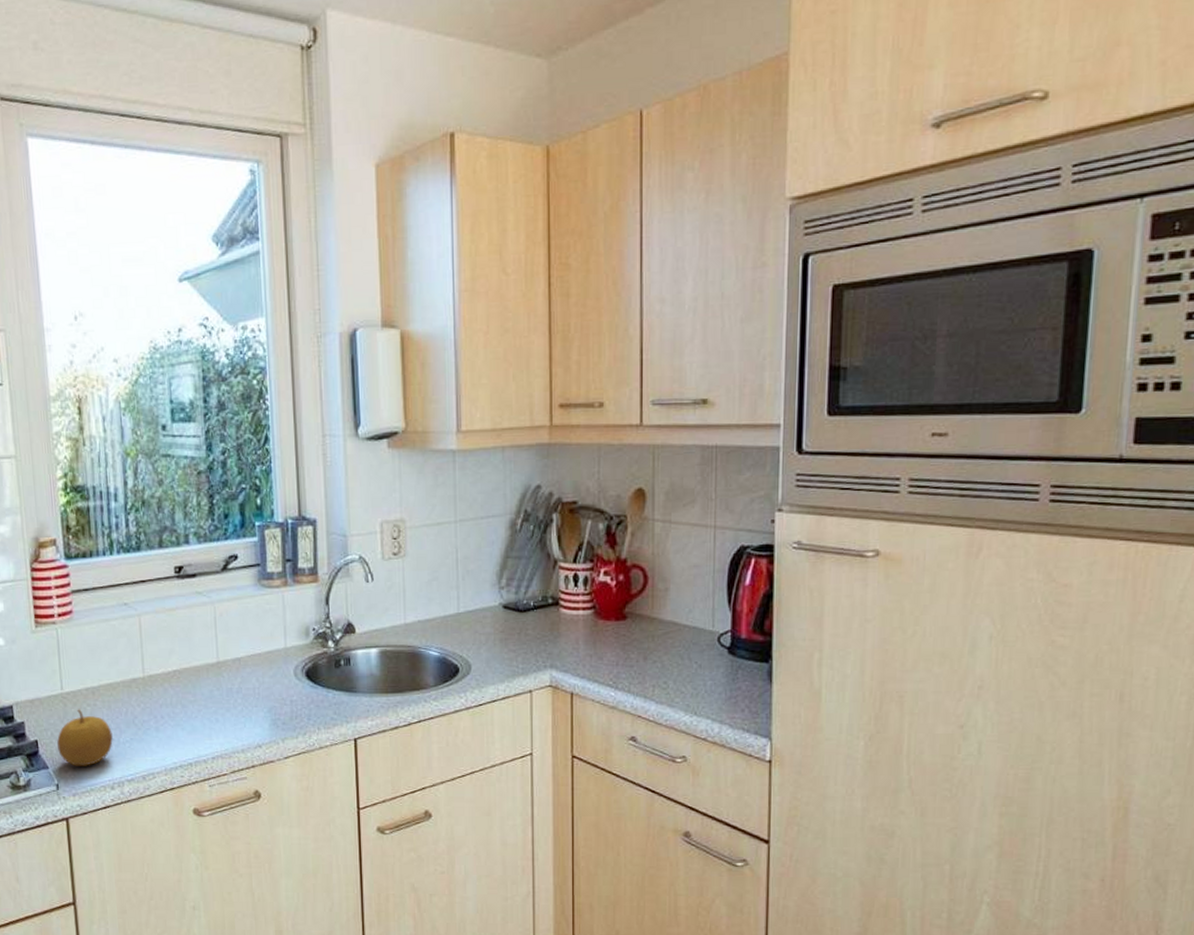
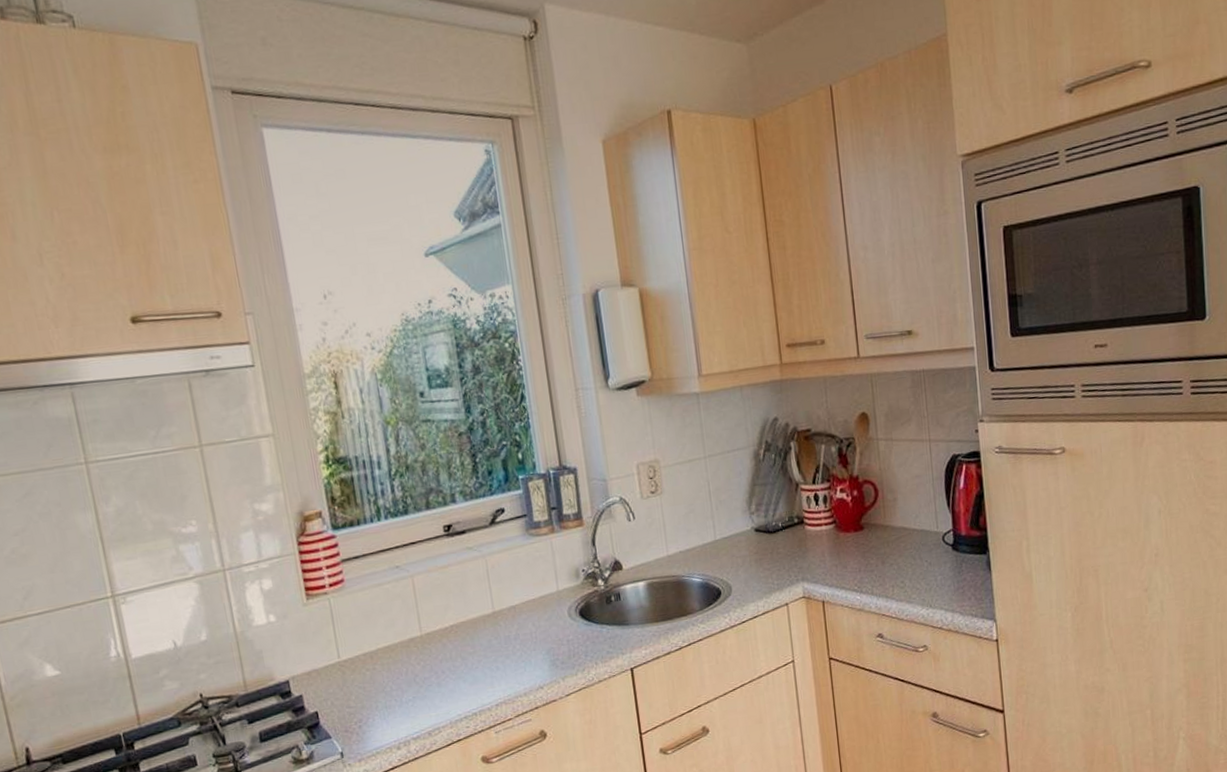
fruit: present [57,709,113,766] -> none [338,675,396,732]

